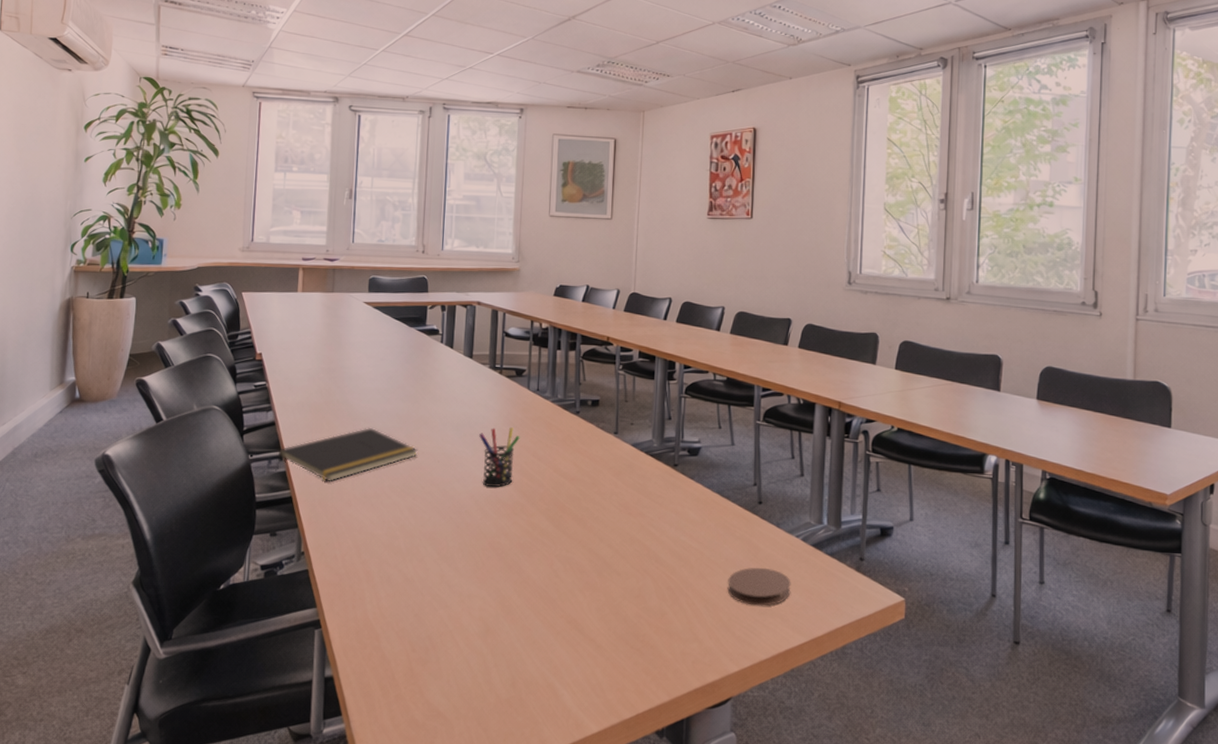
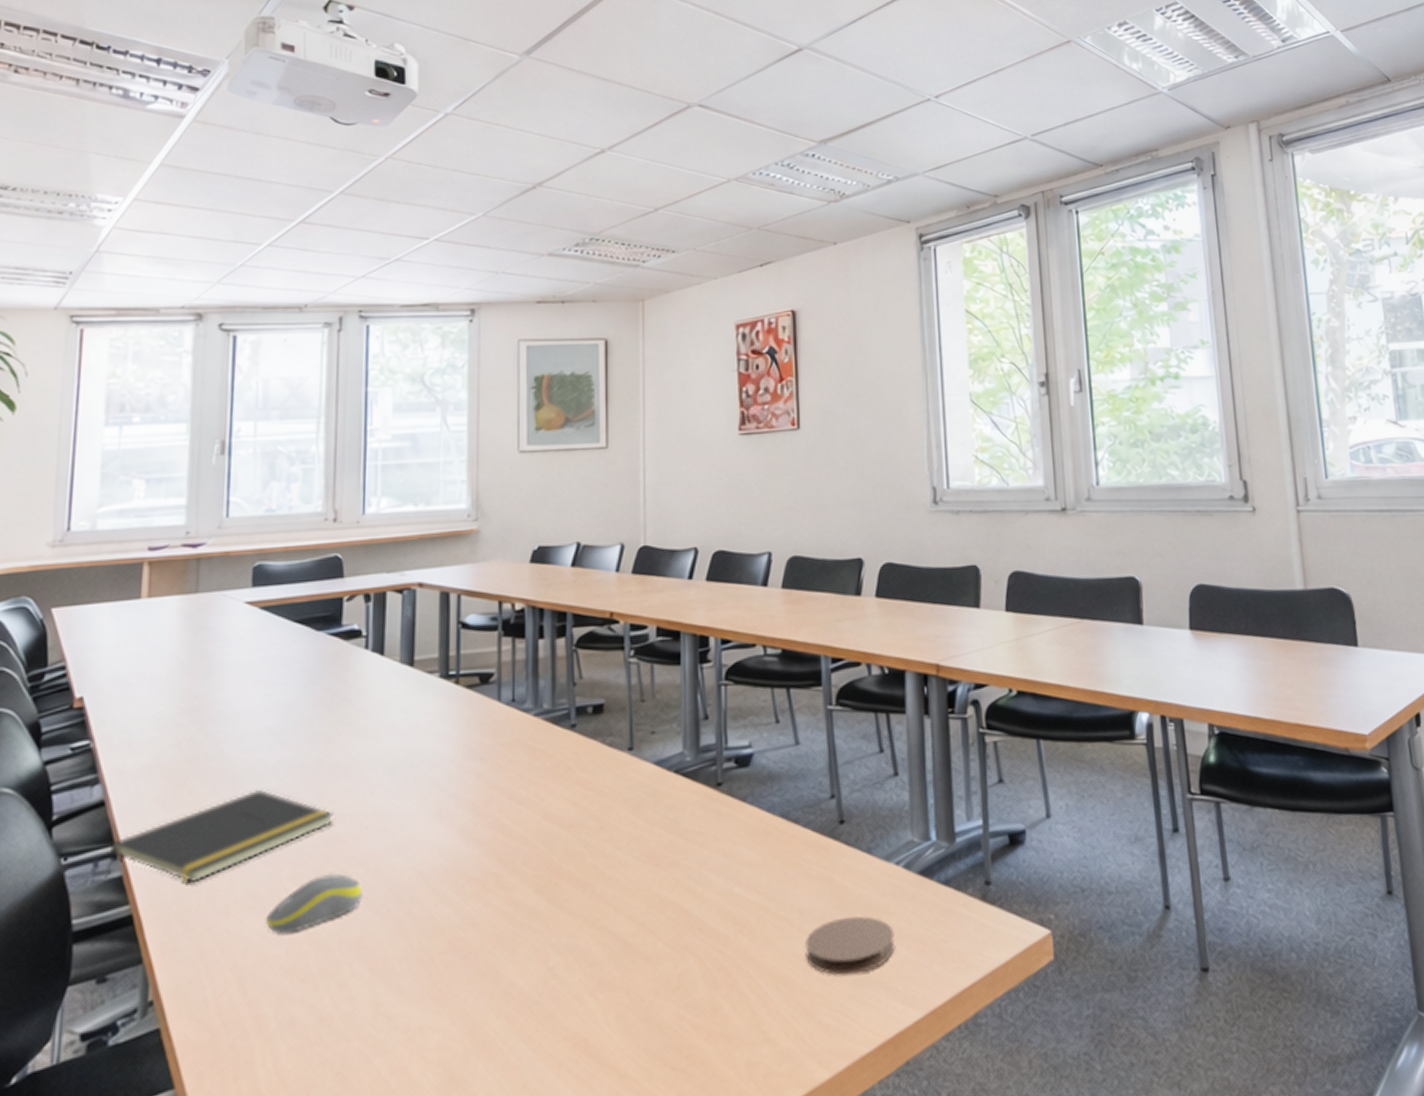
computer mouse: none [373,488,435,523] -> present [265,873,363,934]
pen holder: present [479,427,520,488] -> none [428,760,490,855]

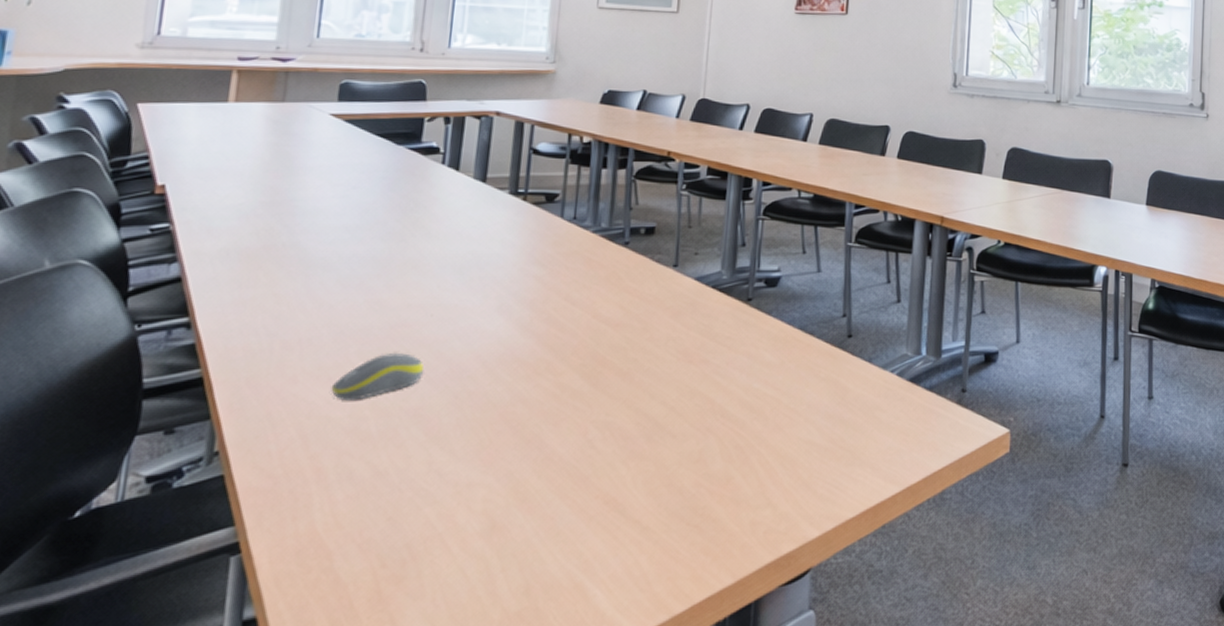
notepad: present [105,788,334,884] -> none [178,276,403,354]
coaster: present [805,915,895,975] -> none [809,411,884,457]

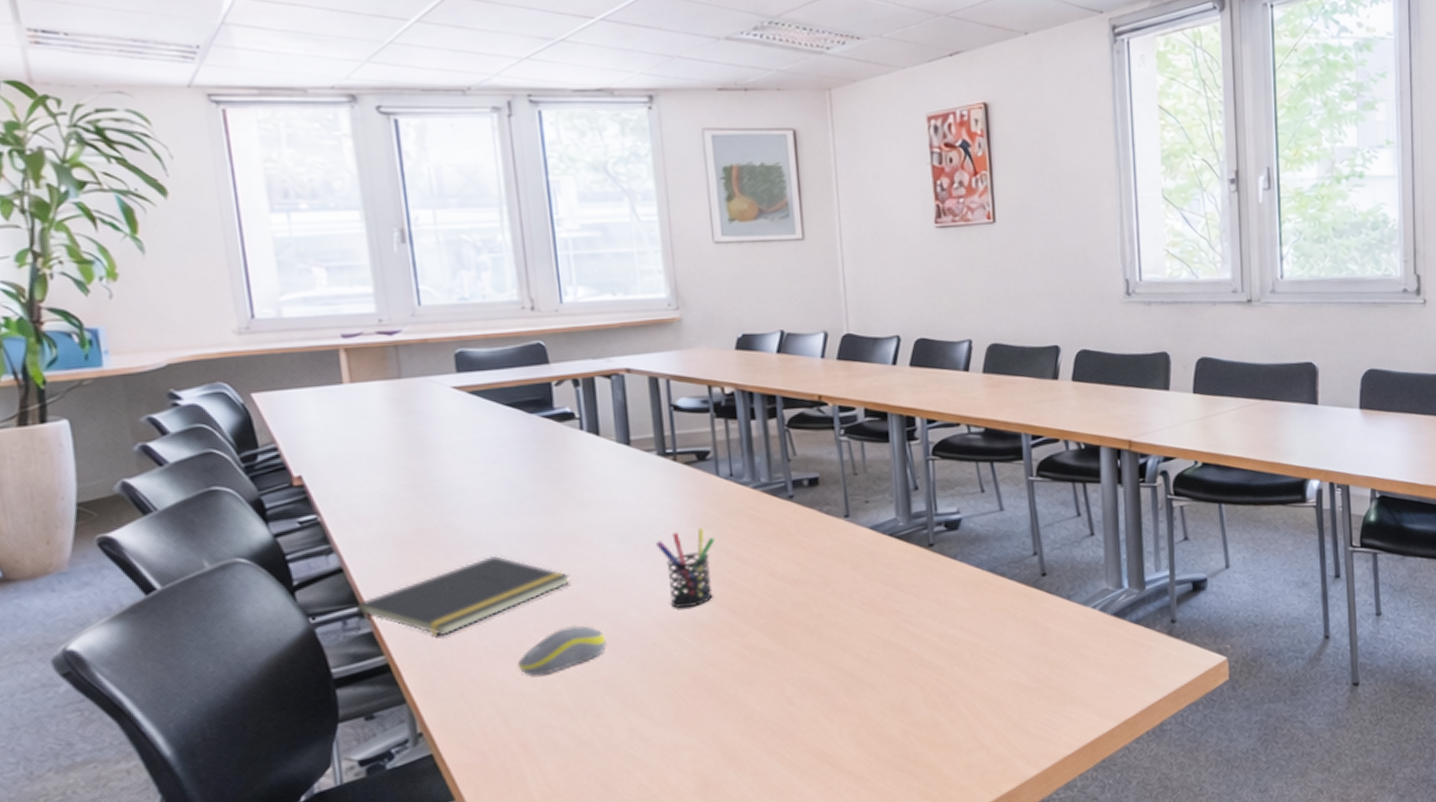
notepad: none [178,276,403,354] -> present [355,555,570,637]
pen holder: none [491,266,548,343] -> present [656,528,715,608]

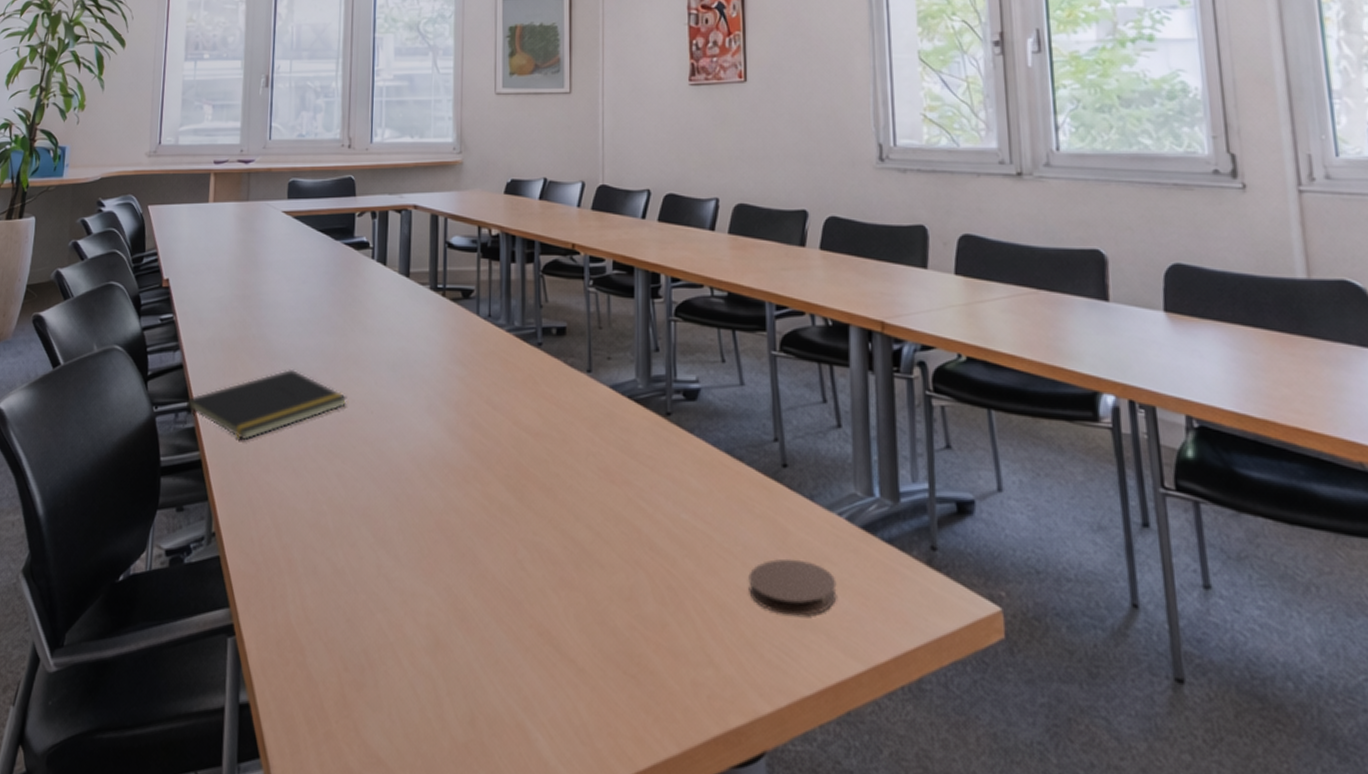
computer mouse: present [517,625,607,676] -> none [295,448,369,494]
pen holder: present [656,528,715,608] -> none [420,366,470,446]
coaster: none [1014,649,1093,696] -> present [748,558,837,616]

